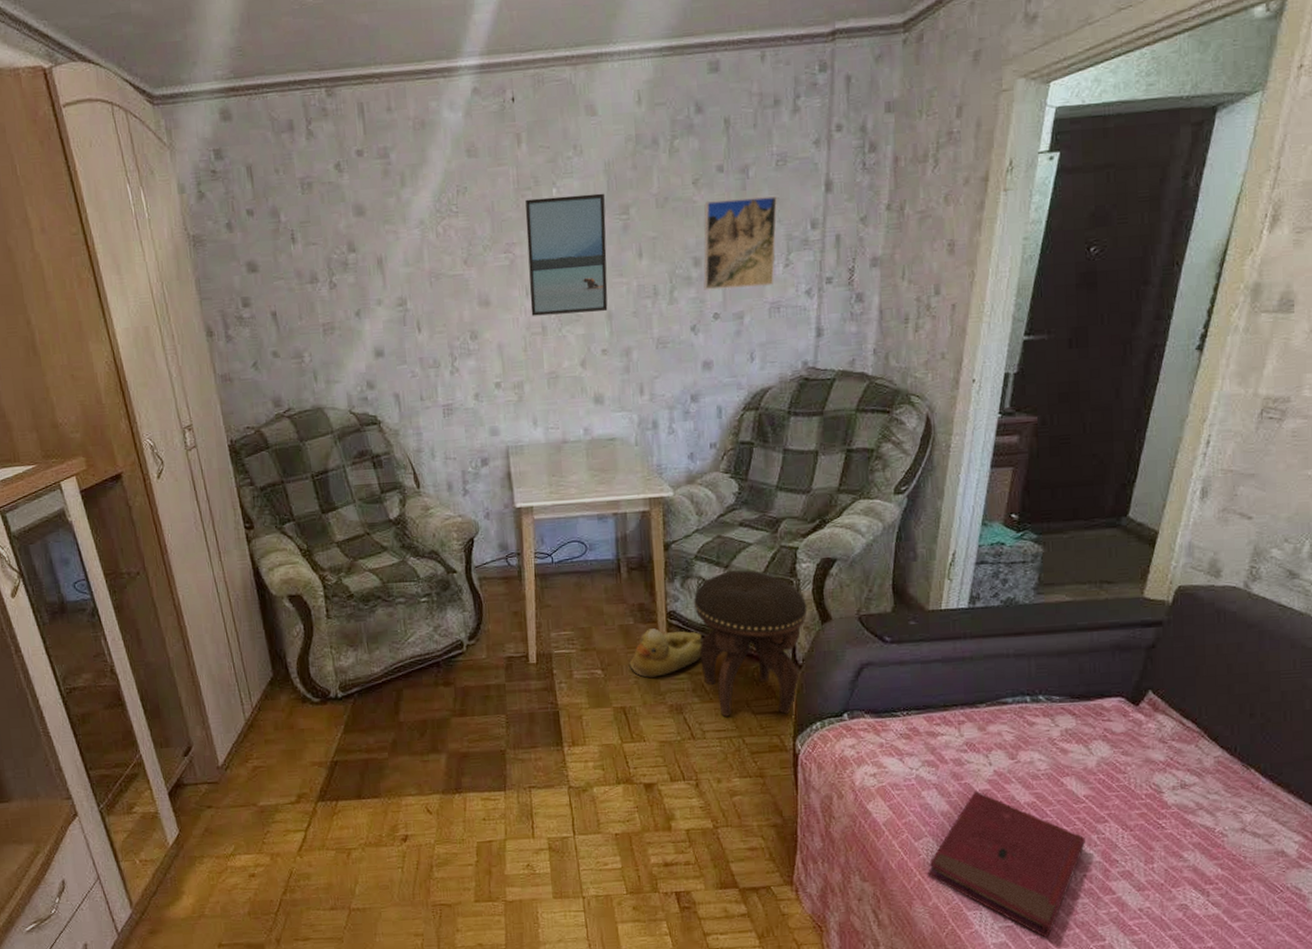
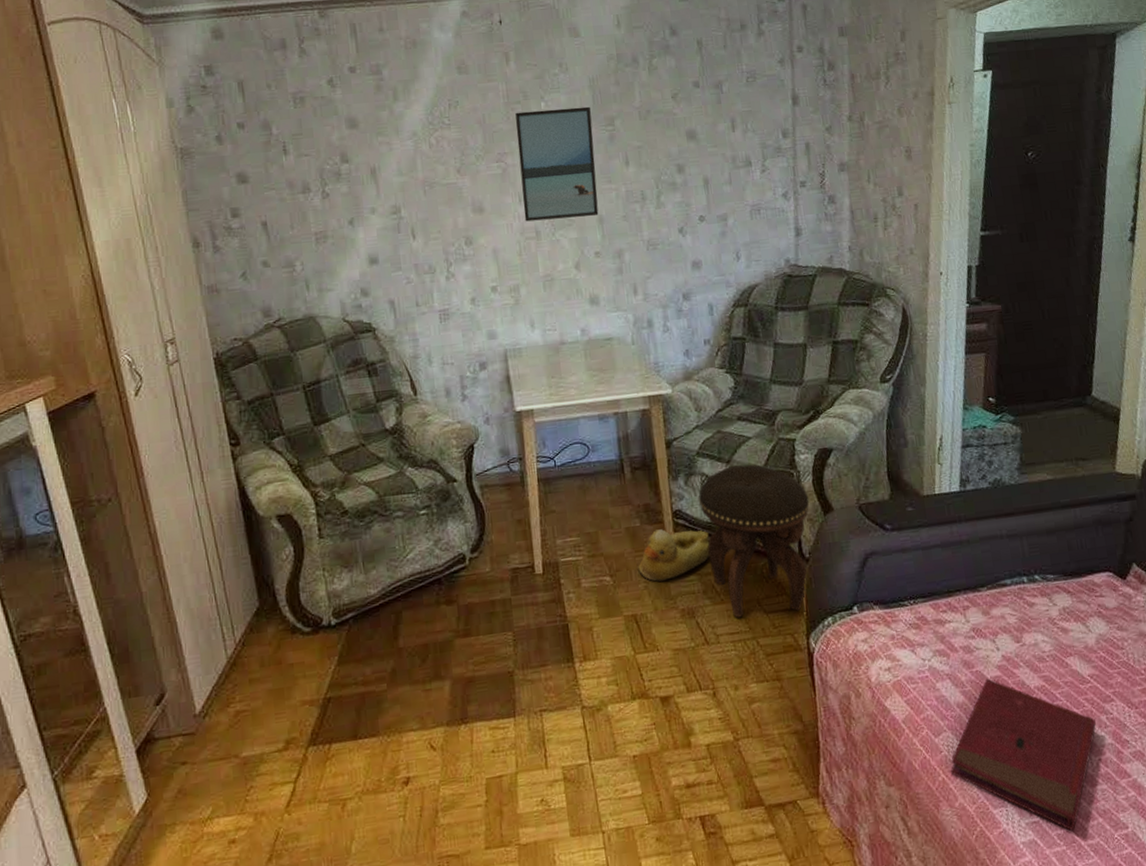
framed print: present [703,196,777,290] -> none [684,109,753,195]

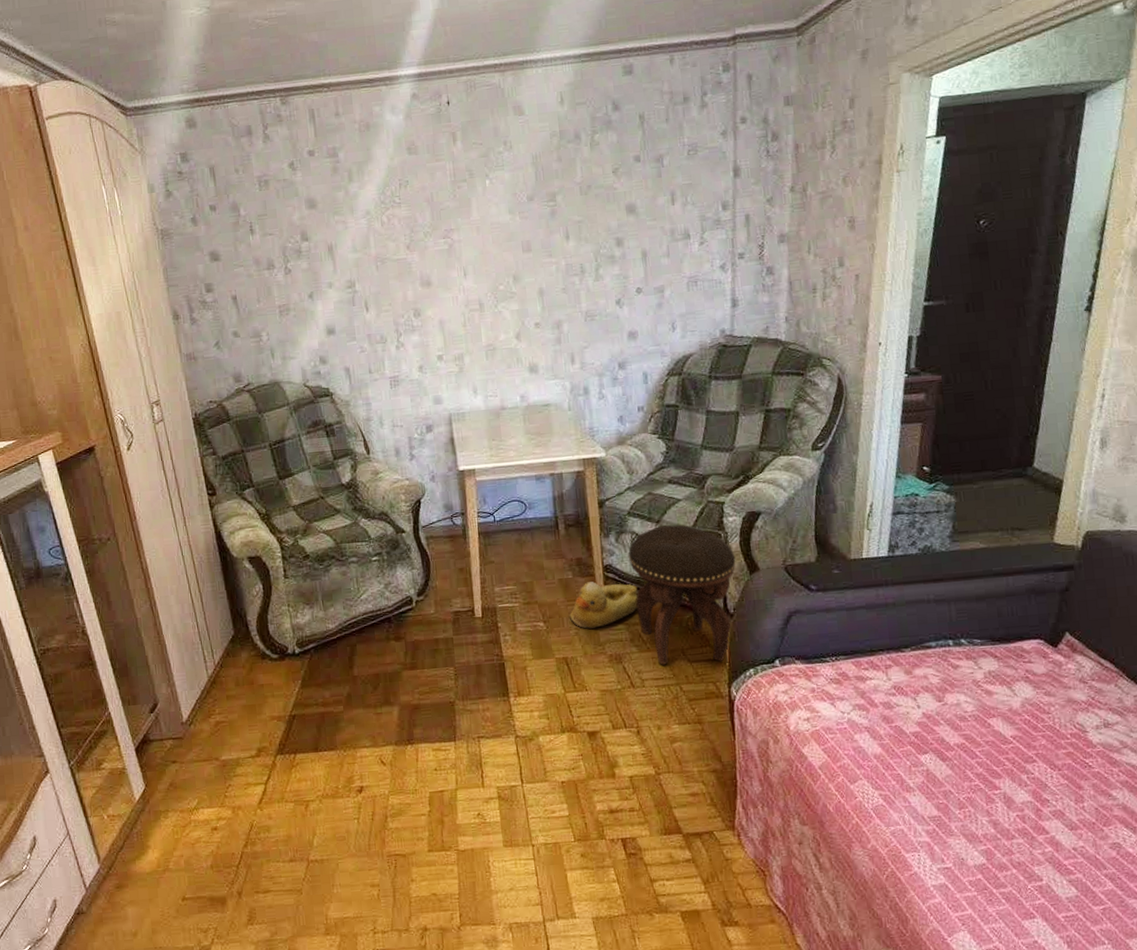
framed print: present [515,106,599,222] -> none [461,183,539,295]
book: present [950,678,1096,832] -> none [864,733,1016,879]

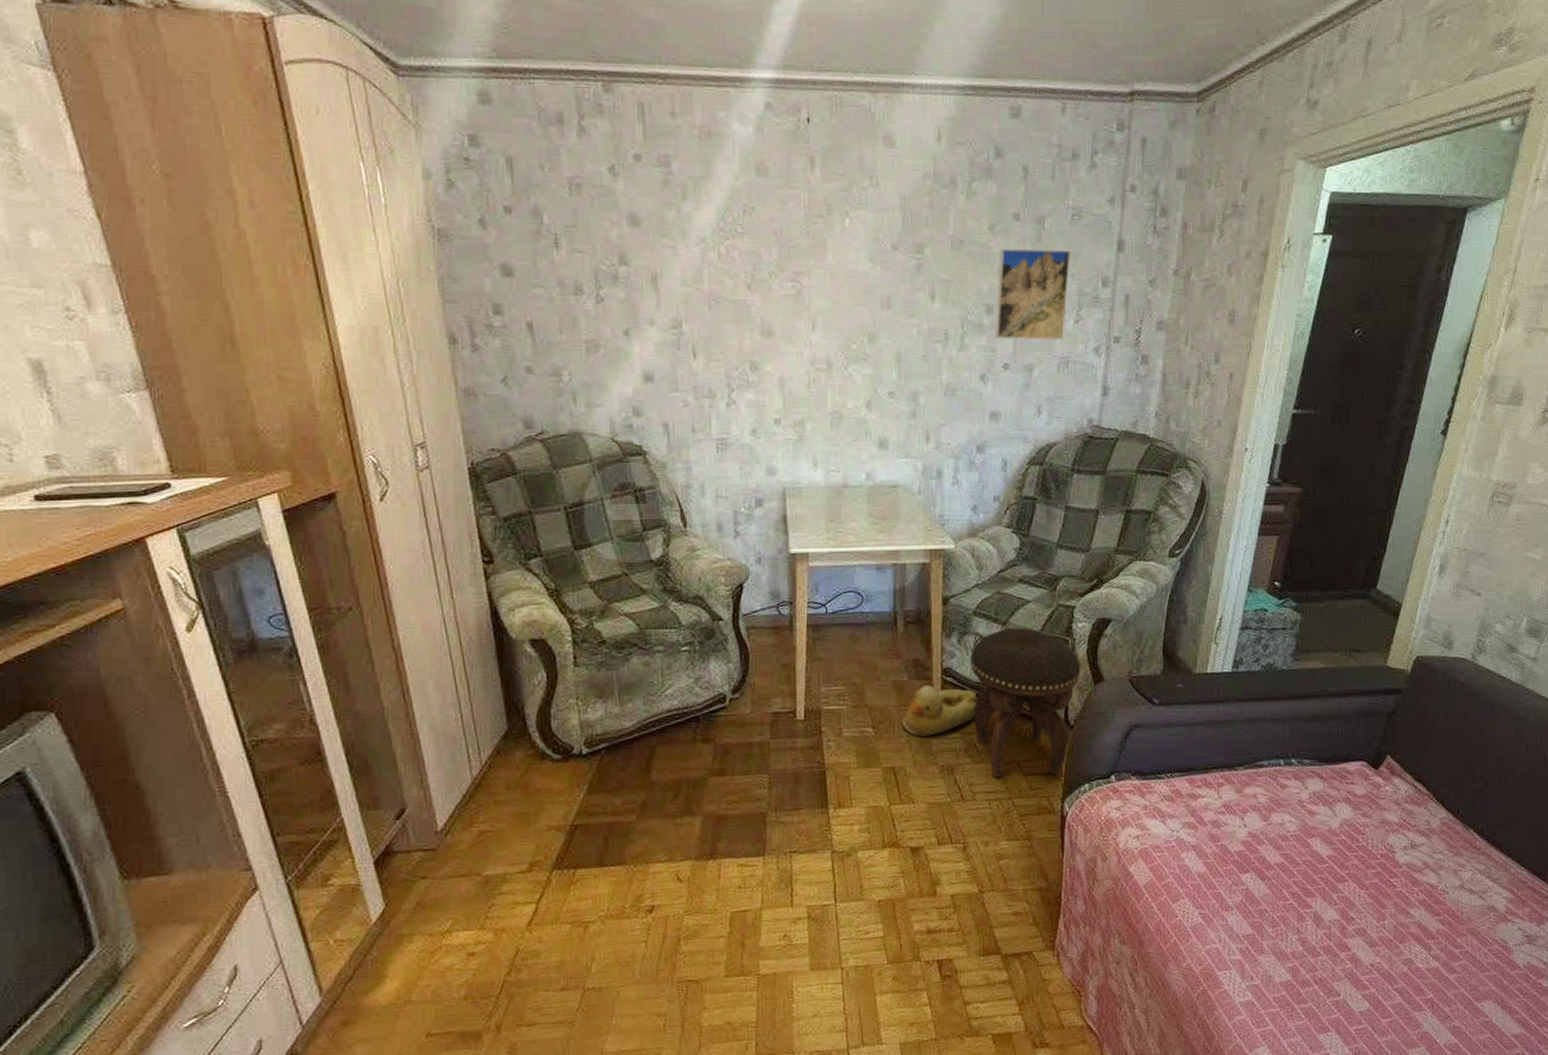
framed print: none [624,182,691,268] -> present [995,248,1070,340]

